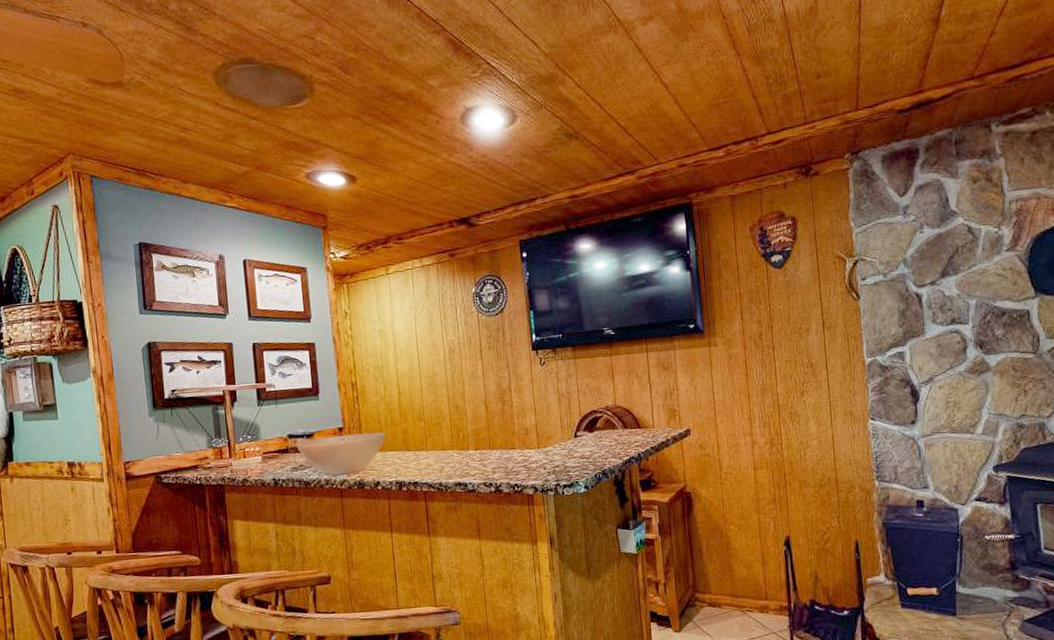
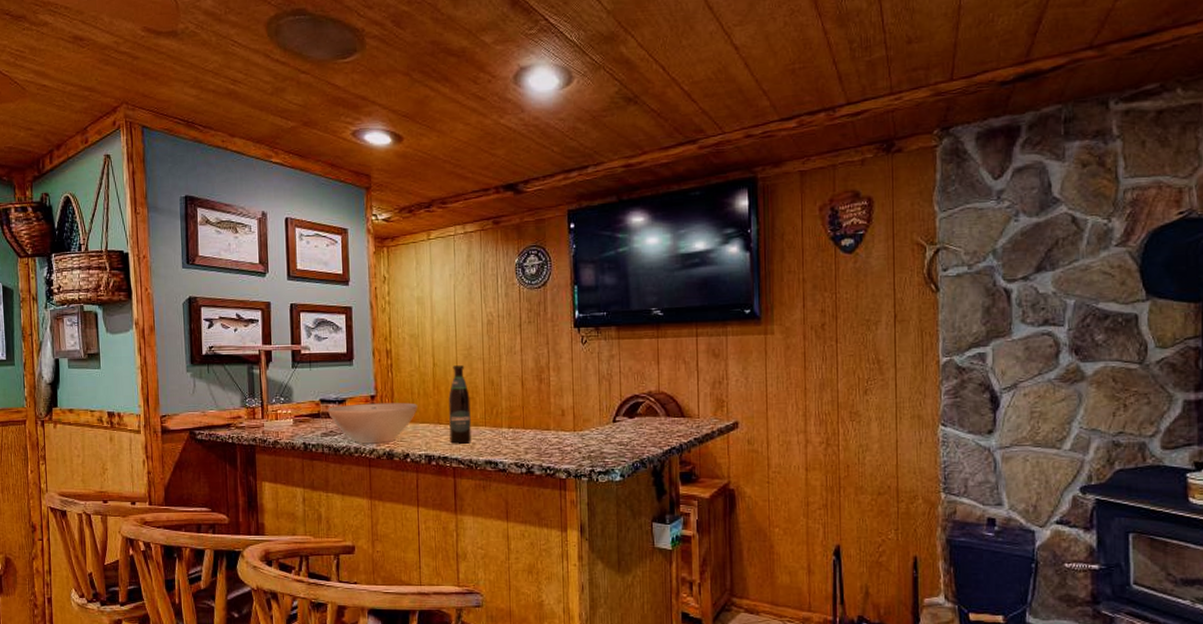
bottle: none [415,393,440,470] -> present [448,365,471,445]

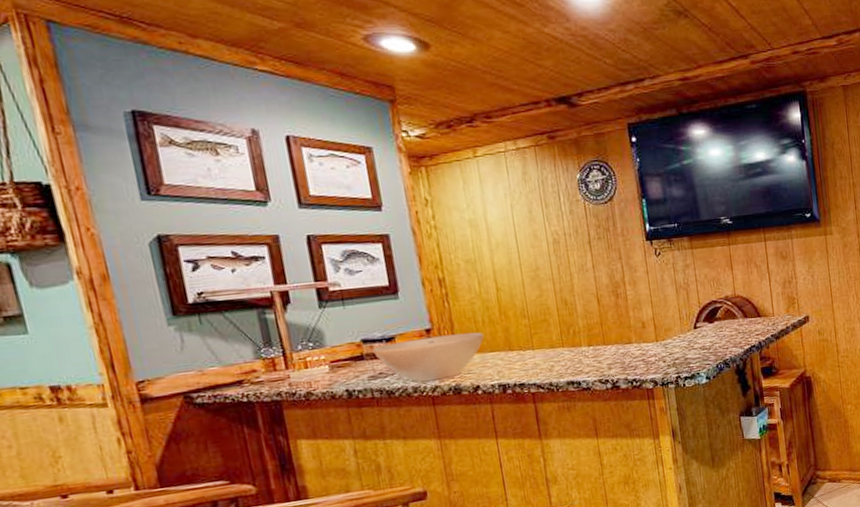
bottle: present [448,365,471,445] -> none [518,287,549,370]

